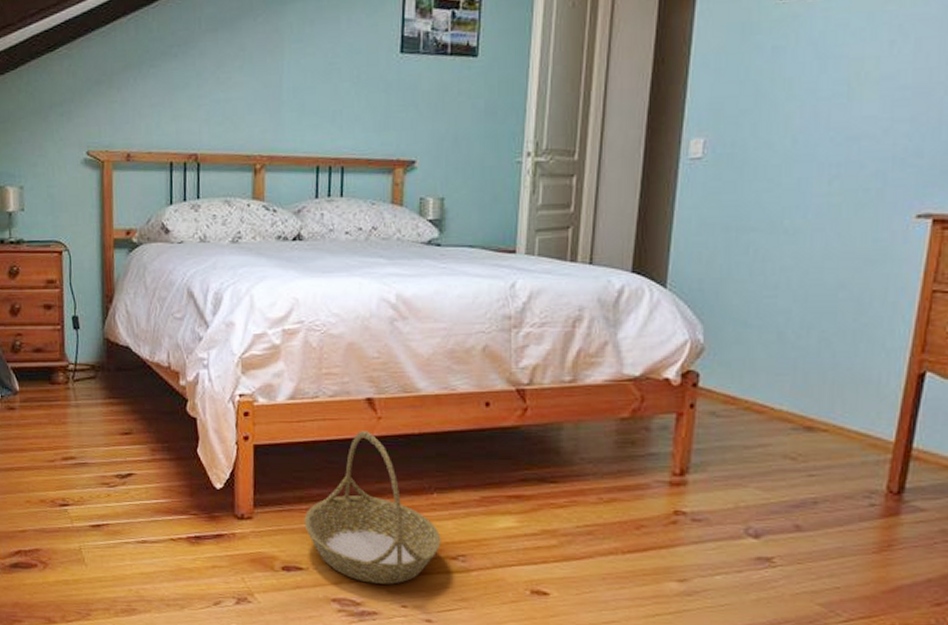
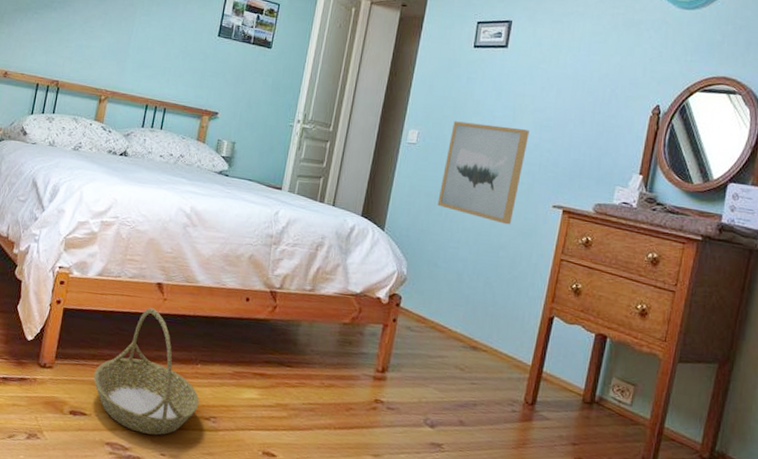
wall art: none [741,109,874,253] -> present [437,121,529,225]

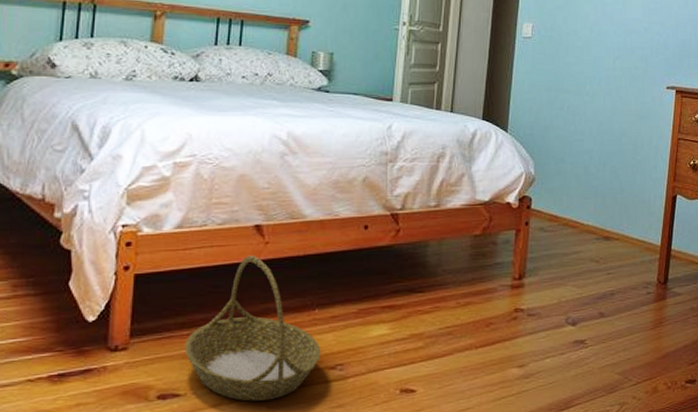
wall art: present [437,121,529,225] -> none [558,11,639,111]

